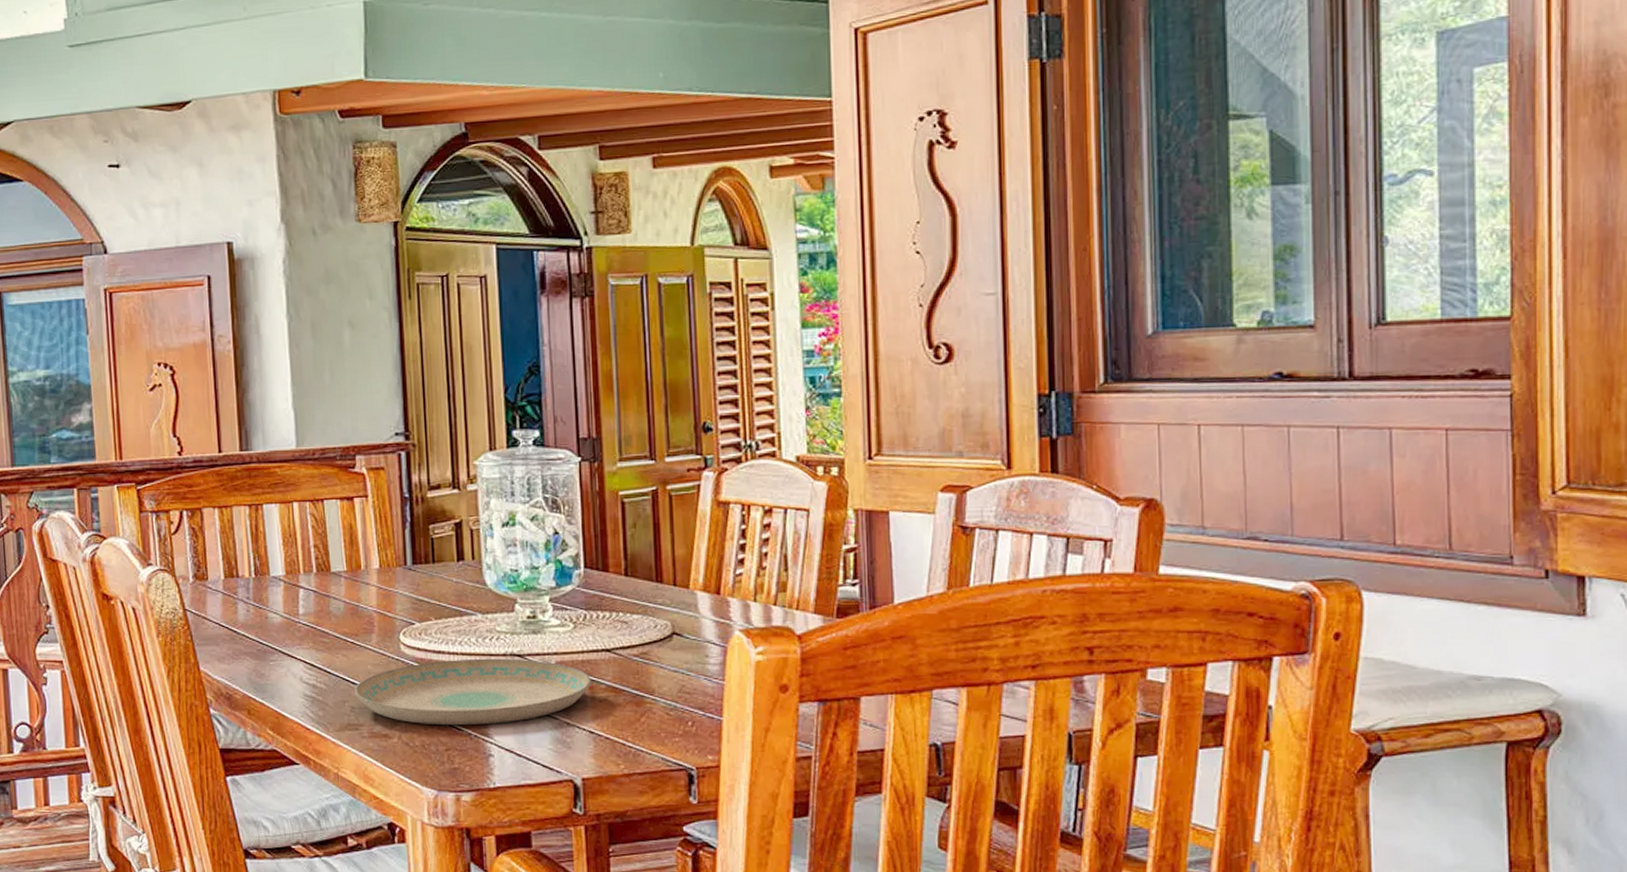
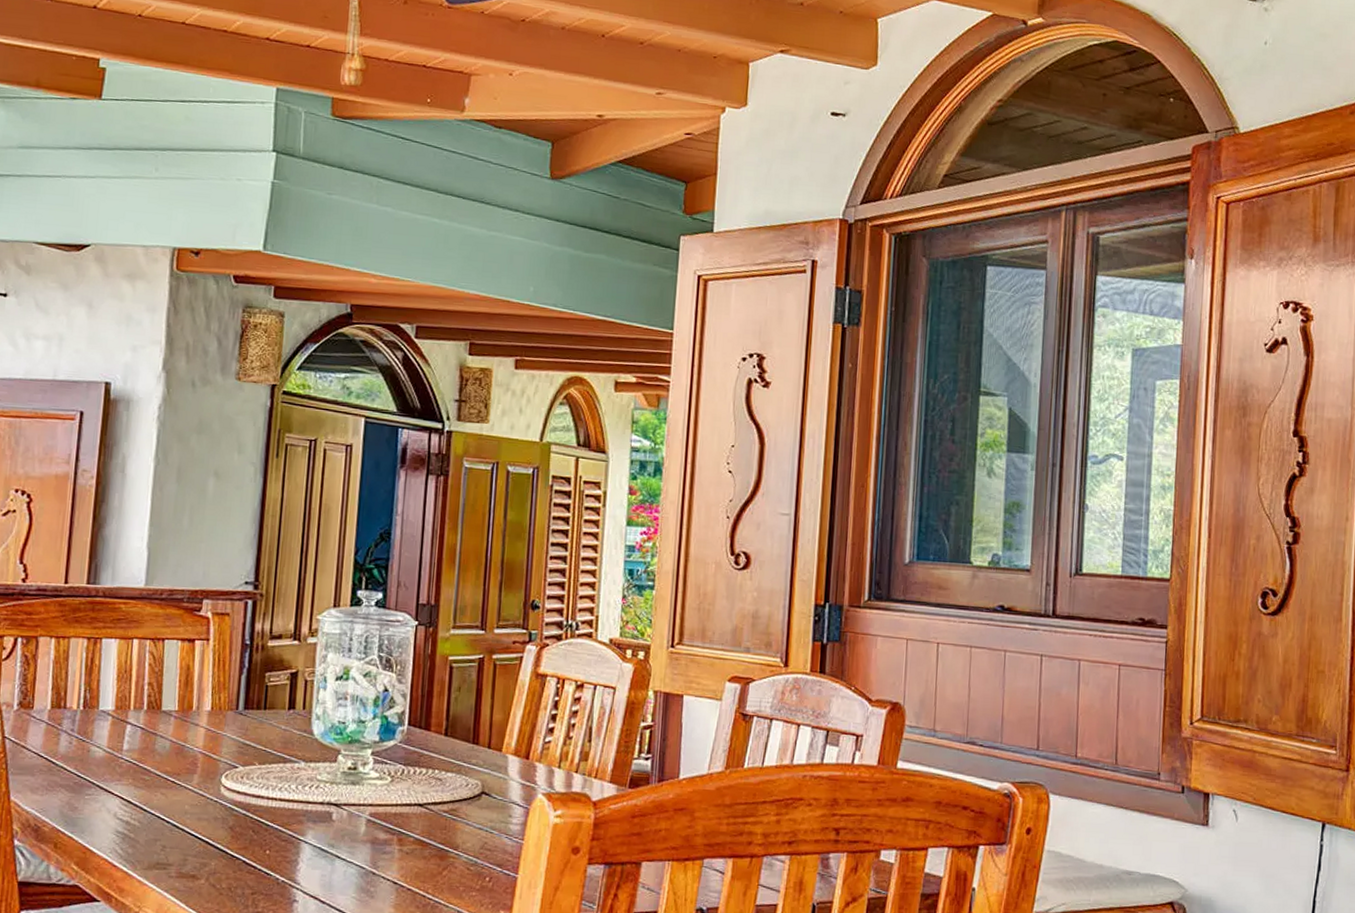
plate: present [354,658,592,726] -> none [167,805,402,871]

